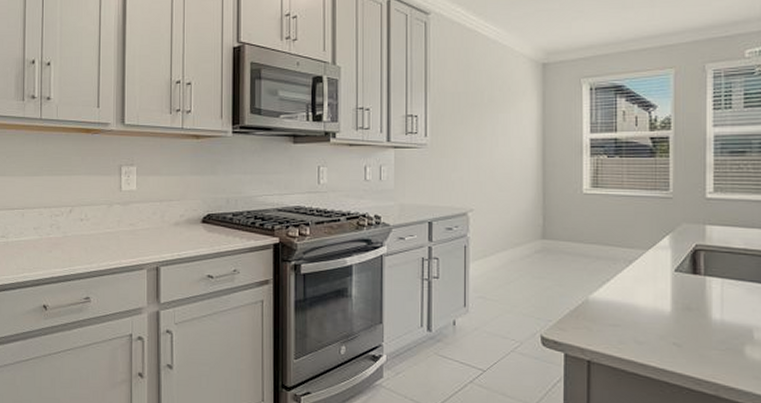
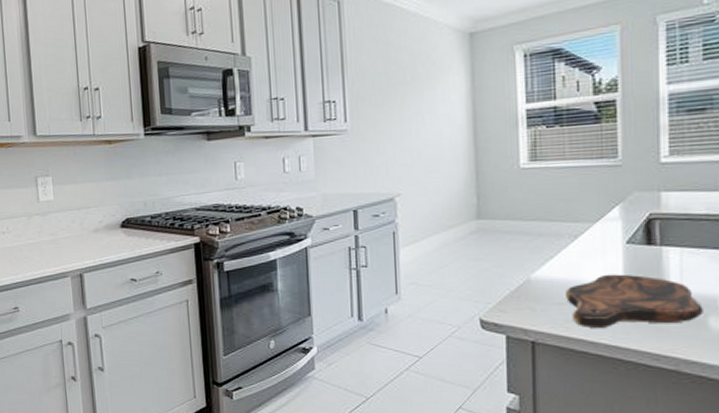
cutting board: none [620,299,740,352] -> present [566,274,703,329]

